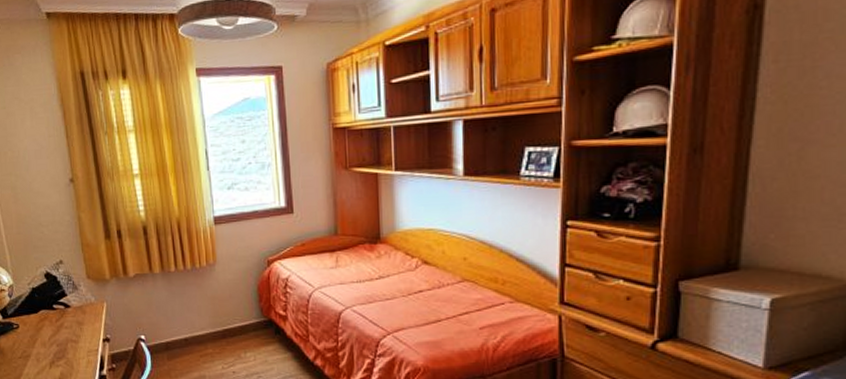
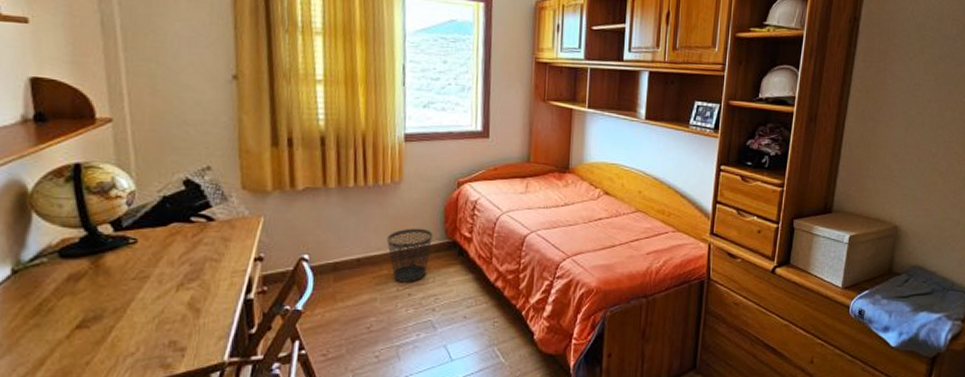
wastebasket: none [208,308,249,360] -> present [387,228,433,282]

